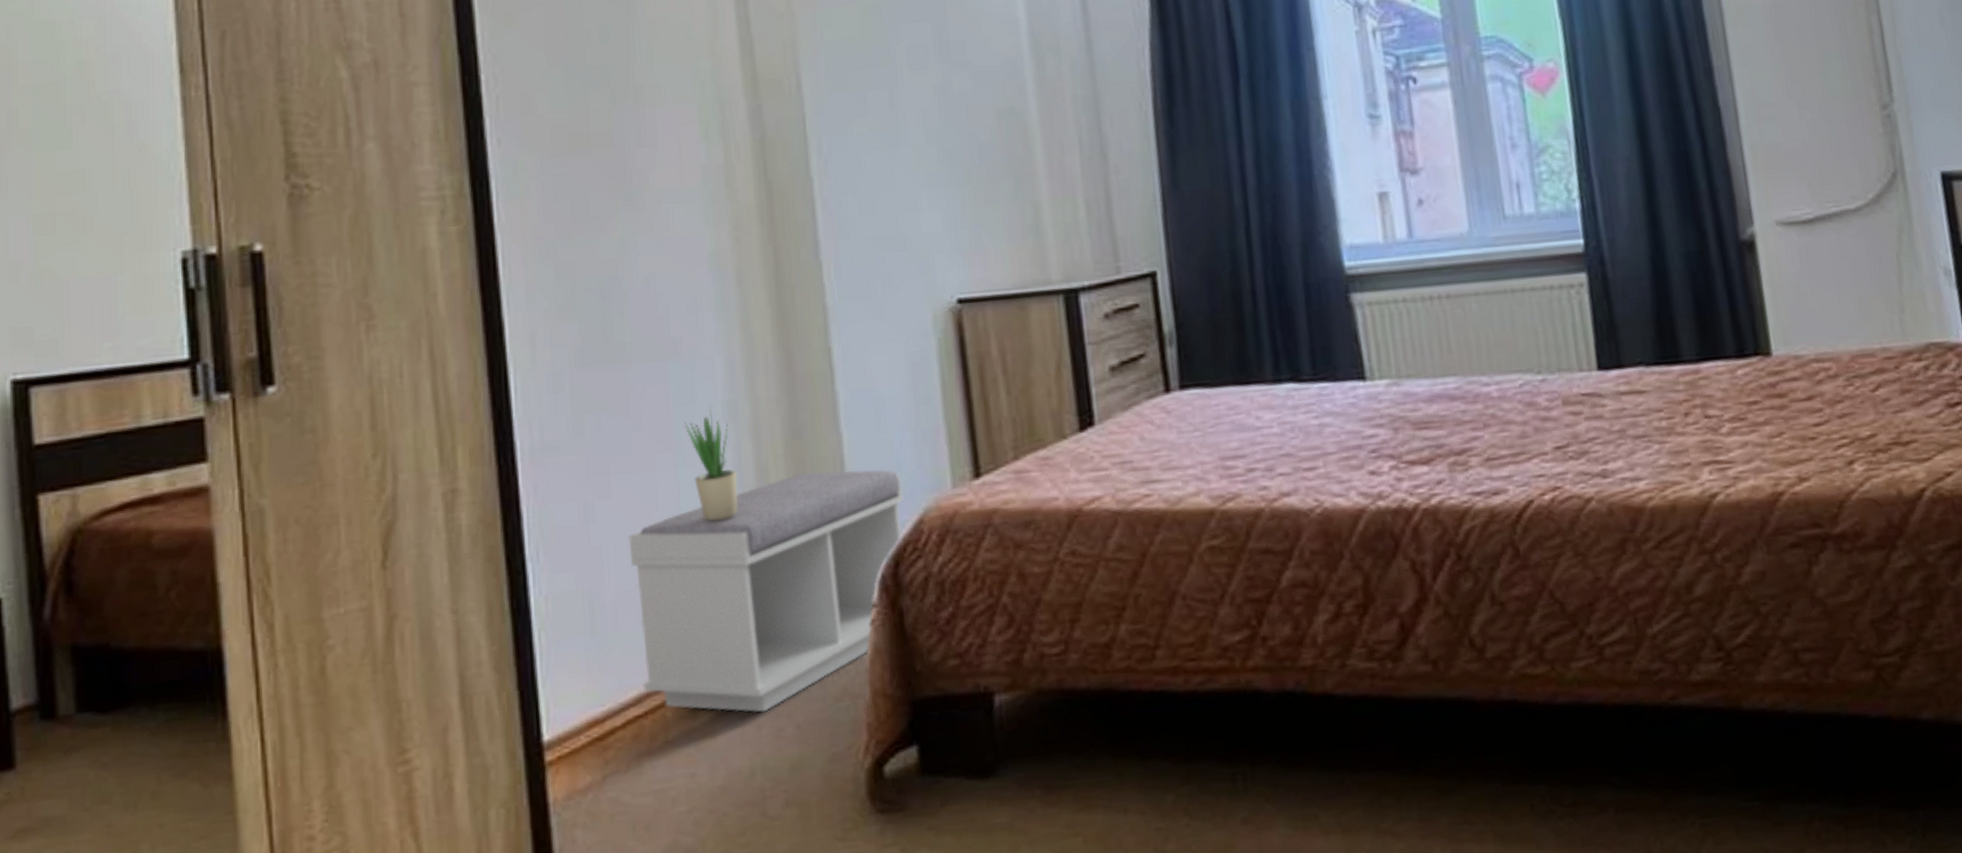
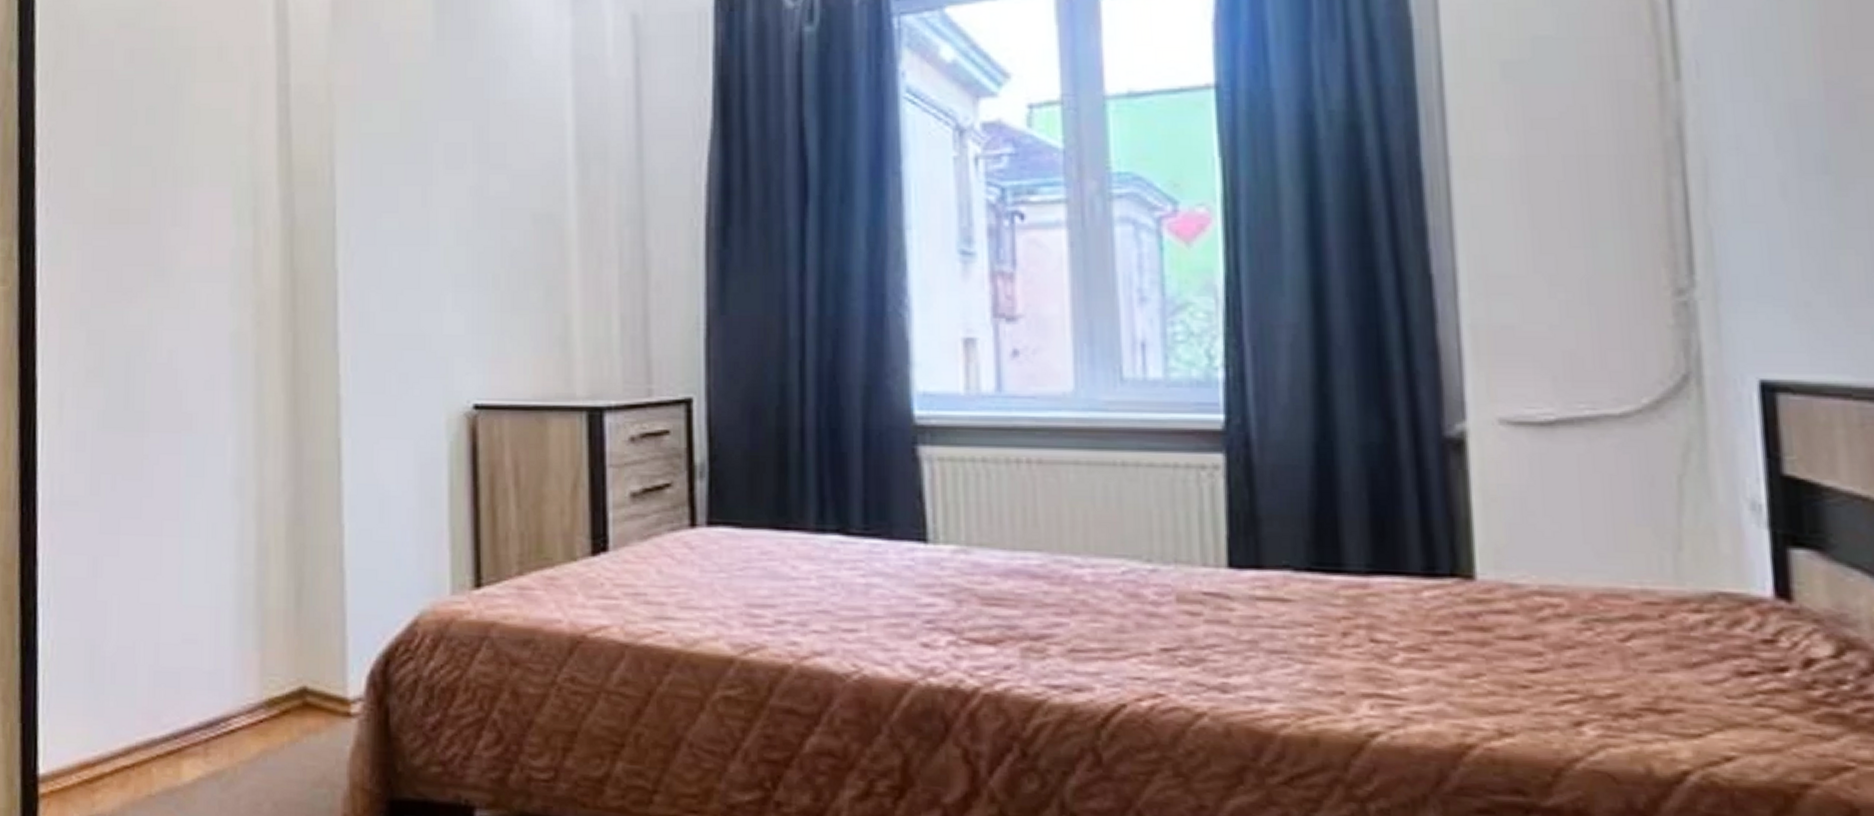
bench: present [628,469,904,713] -> none [131,558,401,785]
potted plant: present [685,407,738,521] -> none [193,483,238,593]

